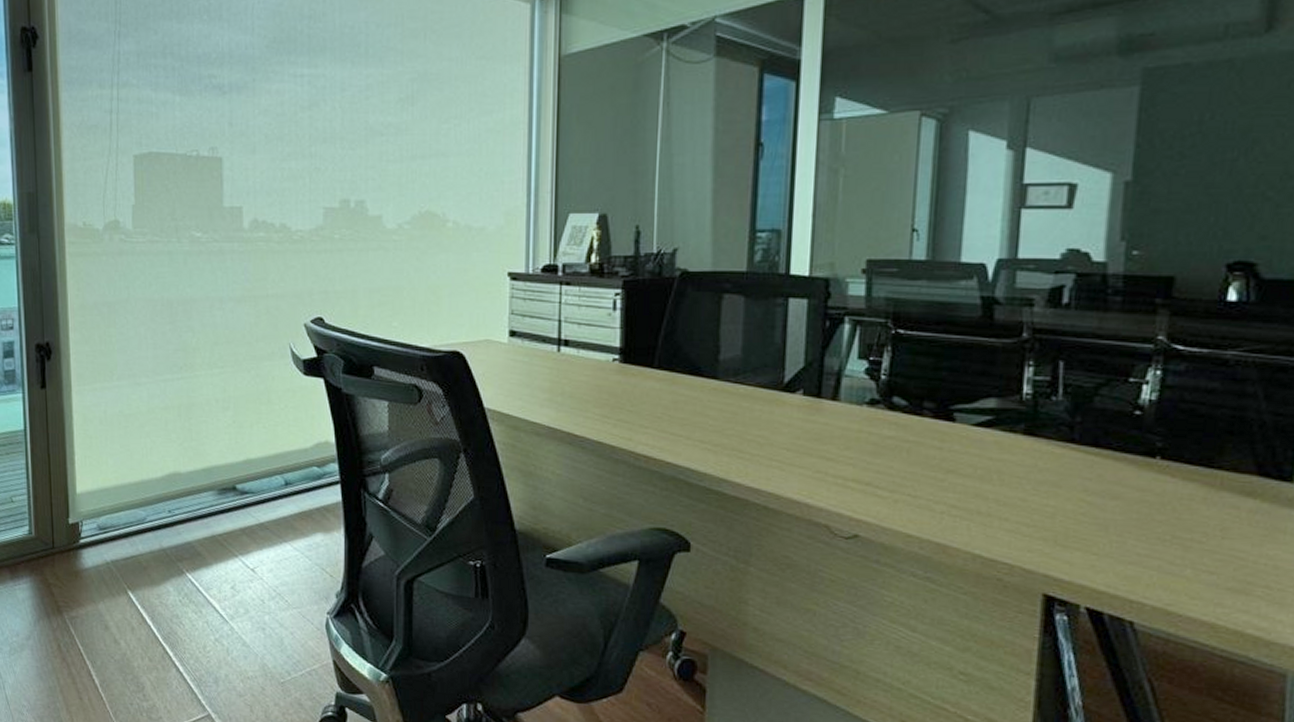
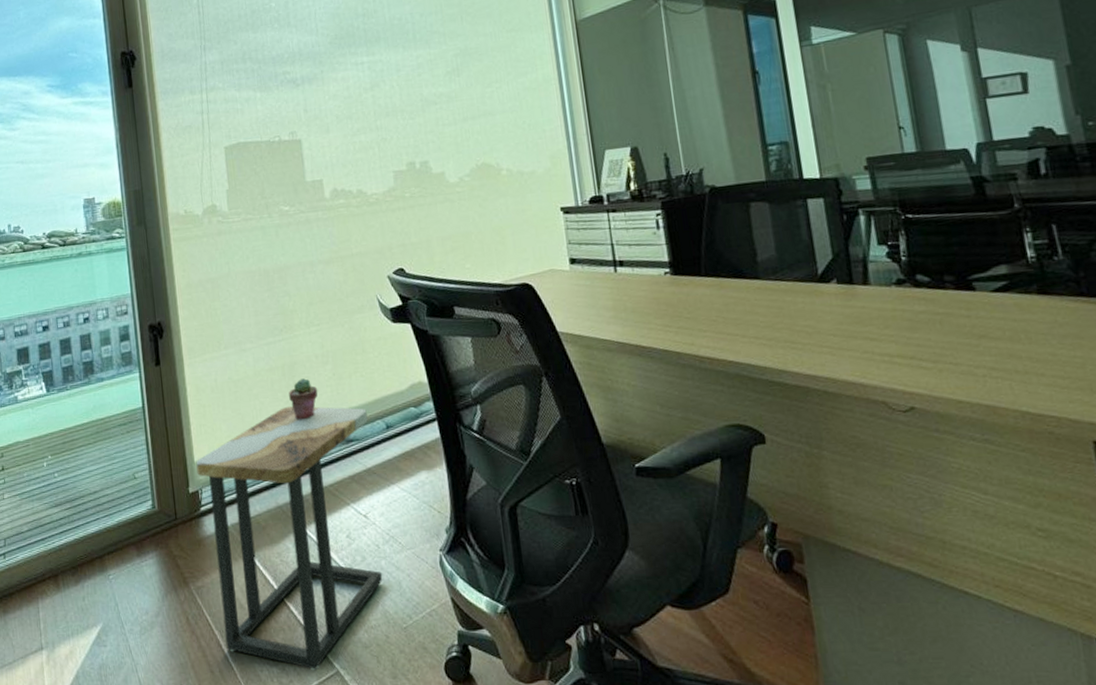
side table: none [78,449,266,711] -> present [196,406,383,671]
potted succulent: none [183,422,215,465] -> present [289,378,318,420]

